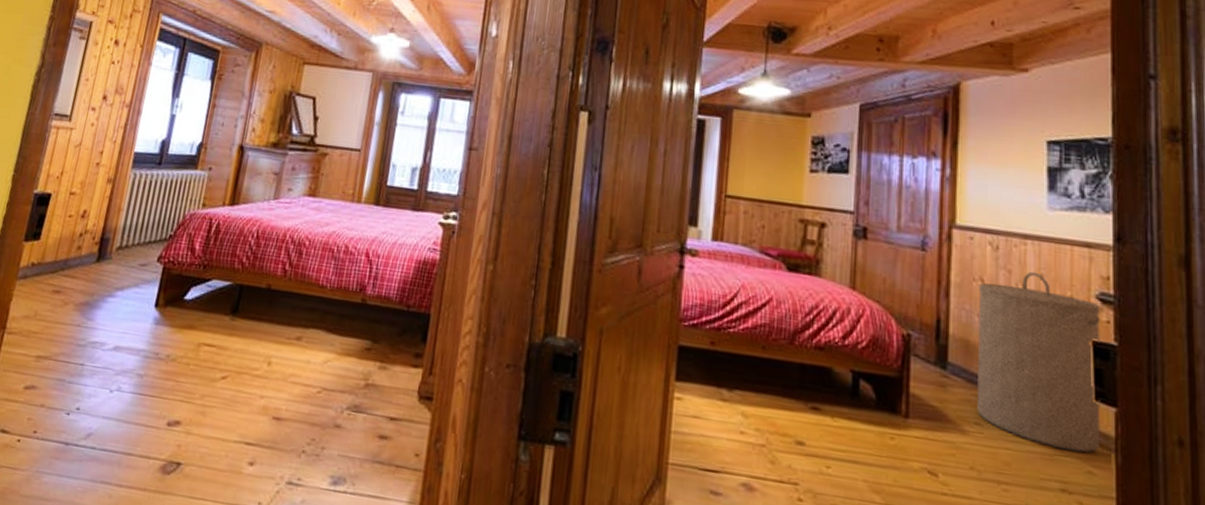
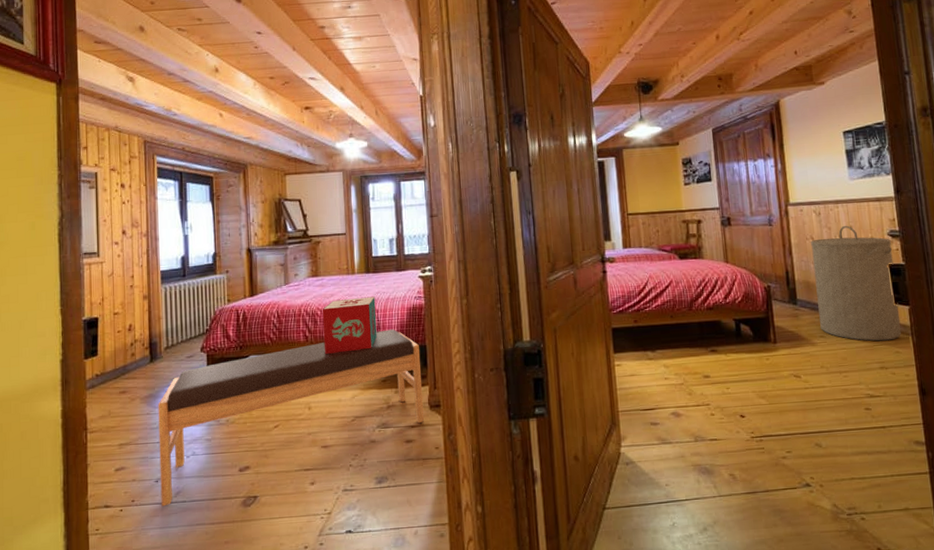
bench: none [65,280,421,449] -> present [158,329,424,507]
decorative box: none [302,231,380,304] -> present [322,296,378,354]

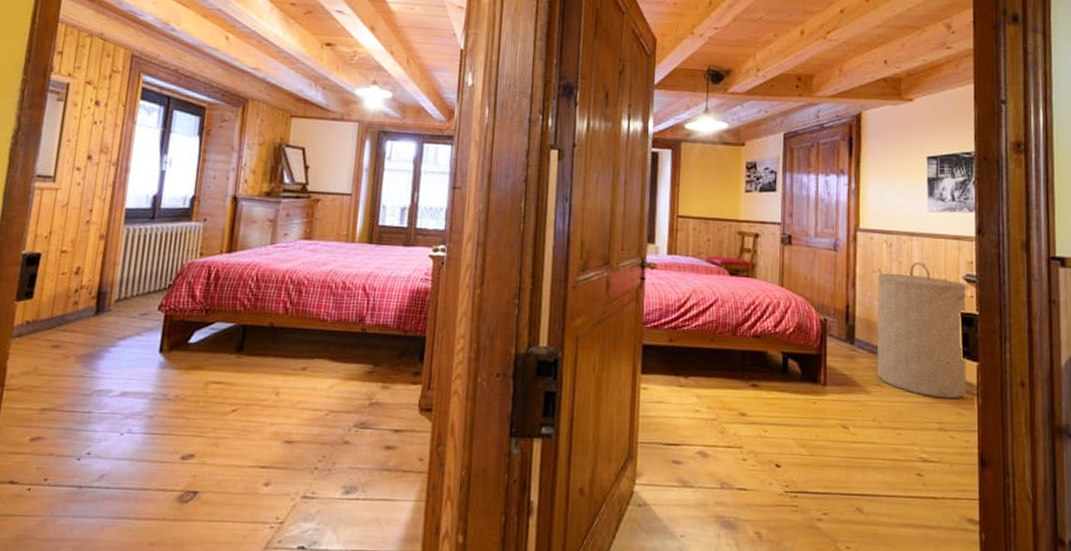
bench: present [158,329,424,507] -> none [79,312,417,491]
decorative box: present [322,296,378,354] -> none [305,270,375,333]

